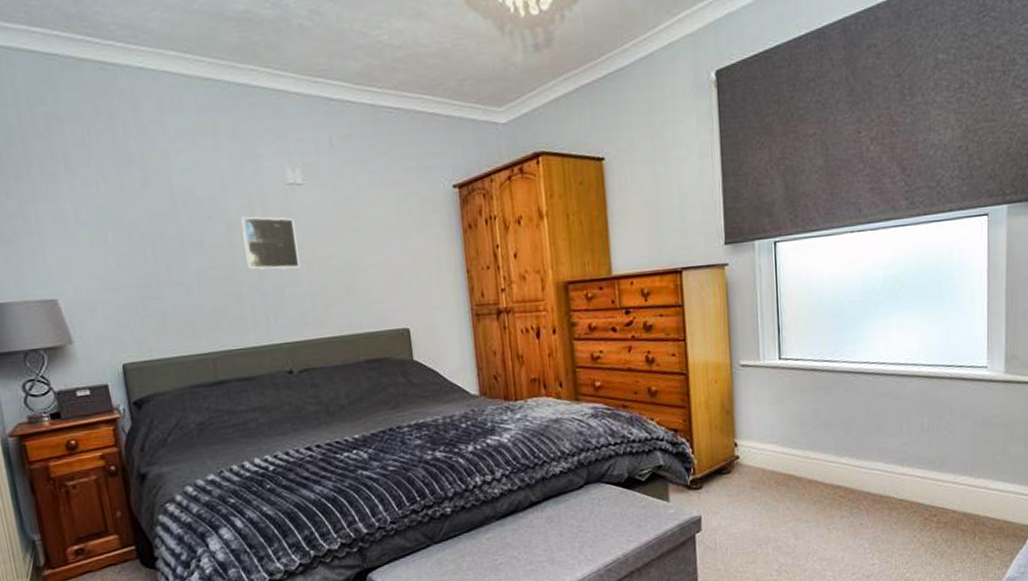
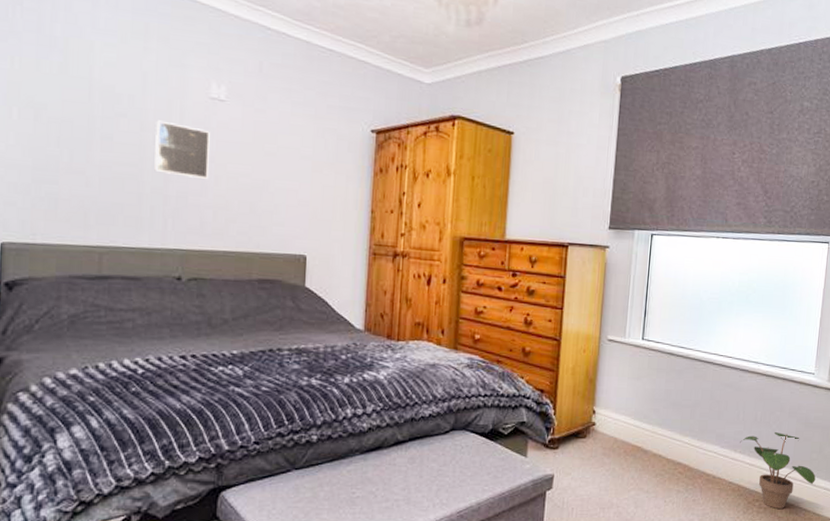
potted plant: none [907,437,1002,522] -> present [740,431,816,509]

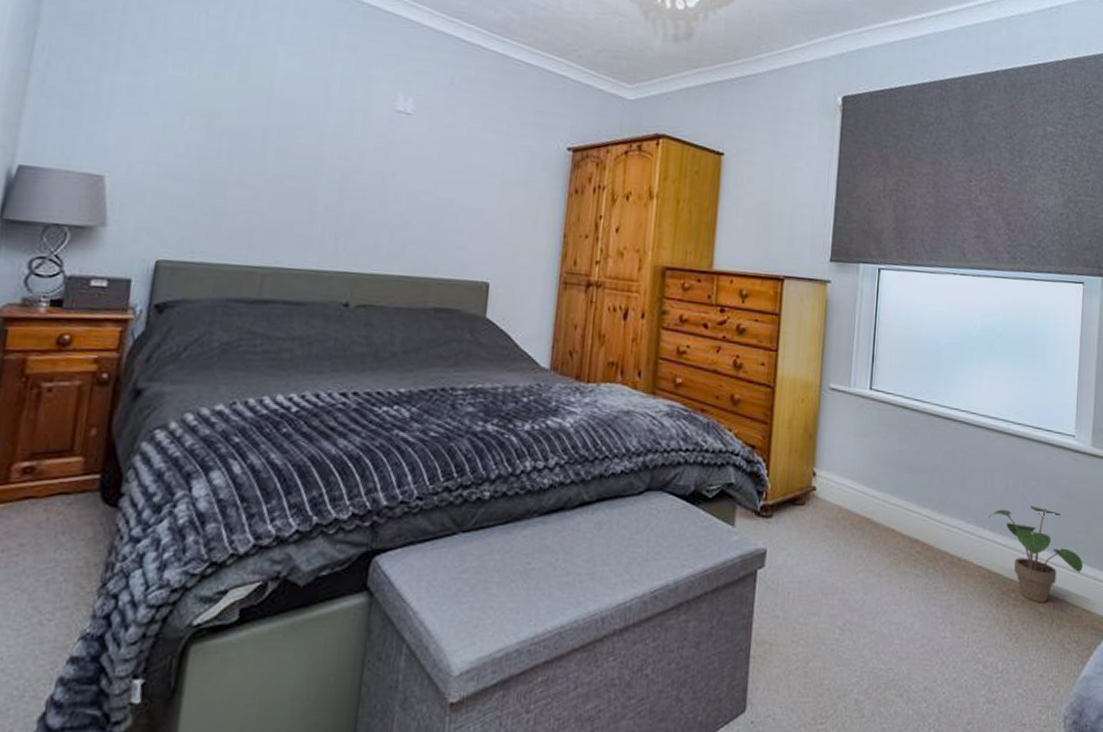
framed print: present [154,120,210,180] -> none [330,133,393,198]

